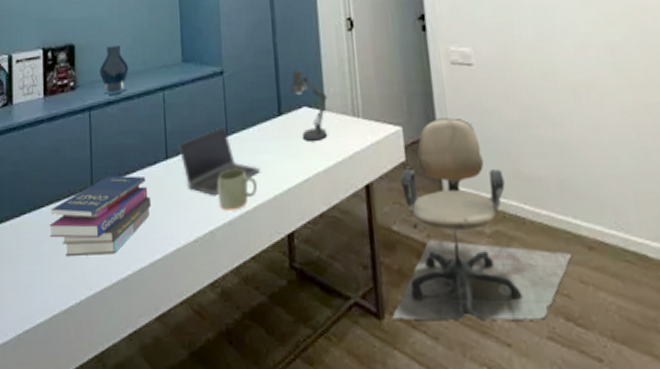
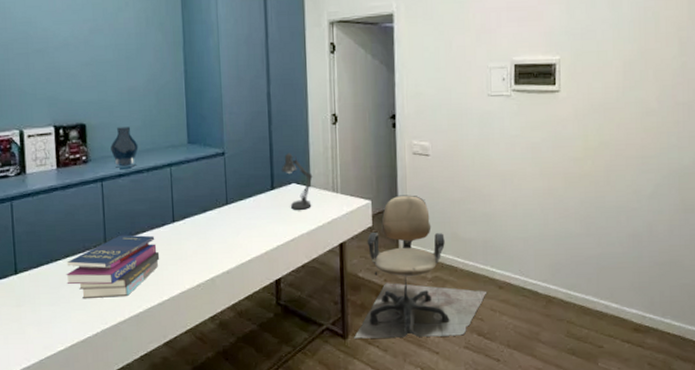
laptop computer: present [178,126,260,196] -> none [184,197,254,252]
mug: present [216,167,257,211] -> none [217,230,251,263]

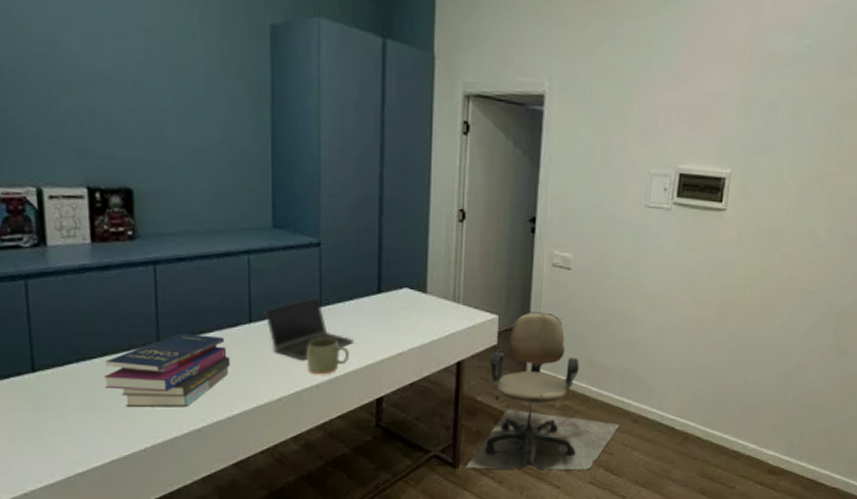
vase: present [111,127,139,170] -> none [167,197,206,254]
laptop computer: none [184,197,254,252] -> present [264,297,354,361]
mug: none [217,230,251,263] -> present [306,337,349,375]
desk lamp: present [281,153,313,210] -> none [391,251,430,320]

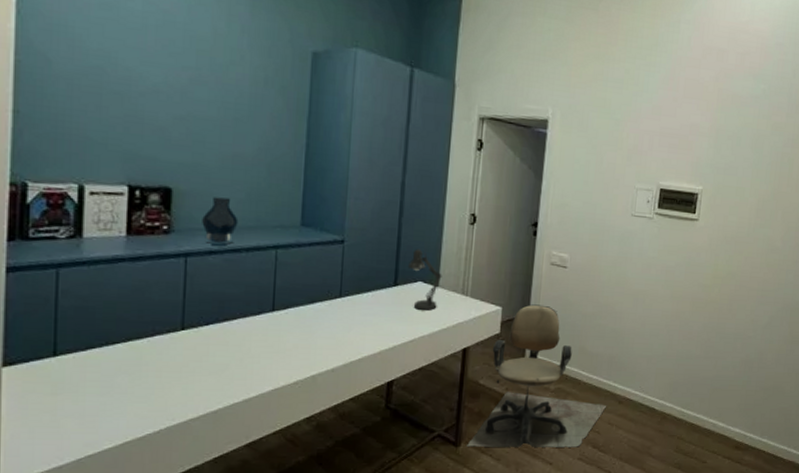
books: present [104,333,231,408] -> none [125,320,252,391]
vase: none [167,197,206,254] -> present [202,197,239,248]
laptop computer: present [264,297,354,361] -> none [287,289,369,347]
mug: present [306,337,349,375] -> none [323,325,364,360]
desk lamp: none [391,251,430,320] -> present [407,249,442,310]

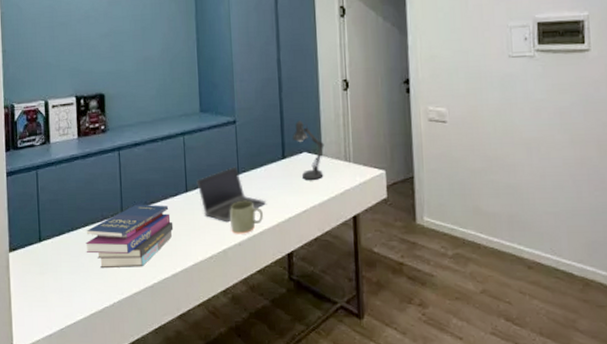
books: none [125,320,252,391] -> present [85,204,174,267]
vase: present [202,197,239,248] -> none [127,96,153,139]
laptop computer: none [287,289,369,347] -> present [196,166,266,223]
mug: none [323,325,364,360] -> present [229,200,263,234]
office chair: present [467,304,607,447] -> none [370,164,515,320]

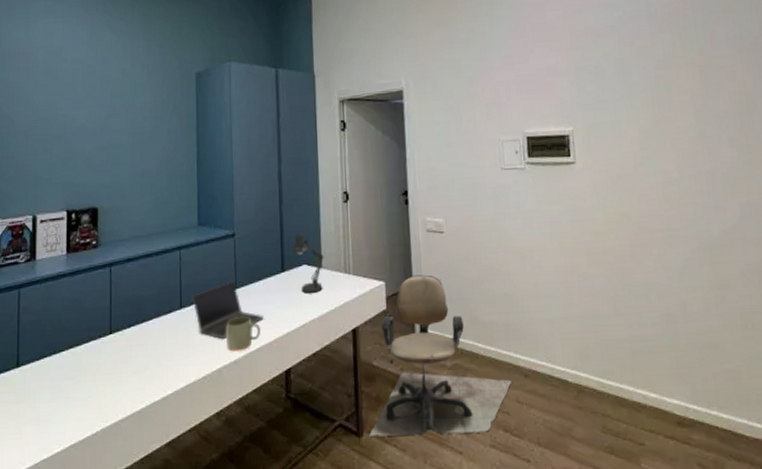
books: present [85,204,174,267] -> none [68,322,166,393]
office chair: none [370,164,515,320] -> present [369,275,512,437]

